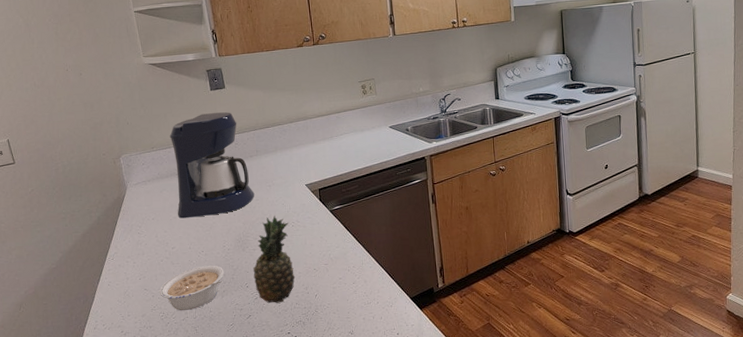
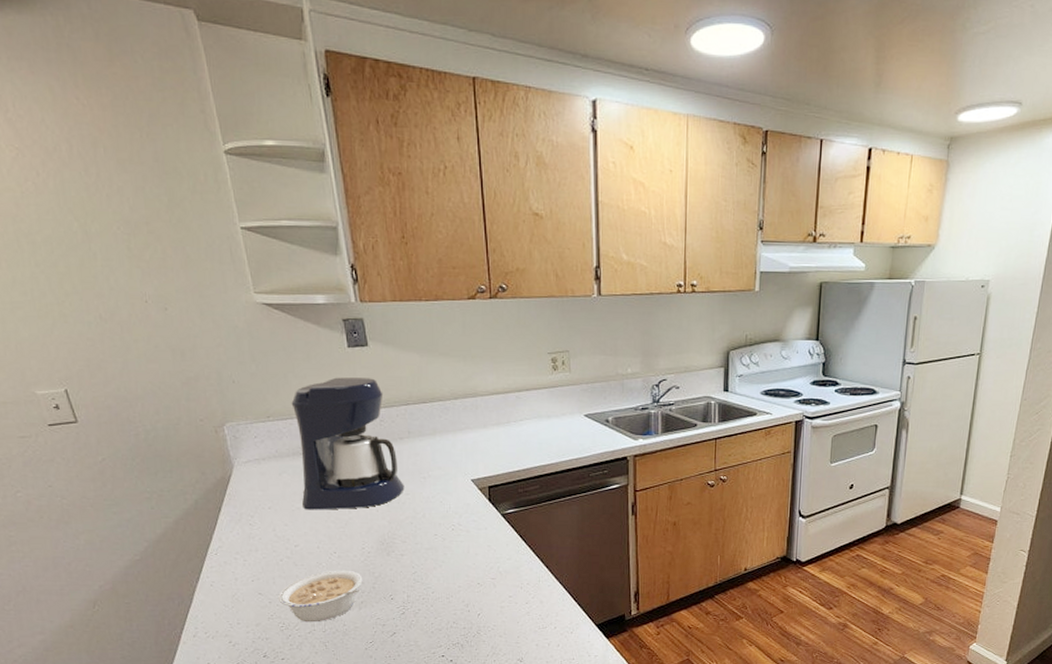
fruit: present [253,216,295,303] -> none [400,515,454,620]

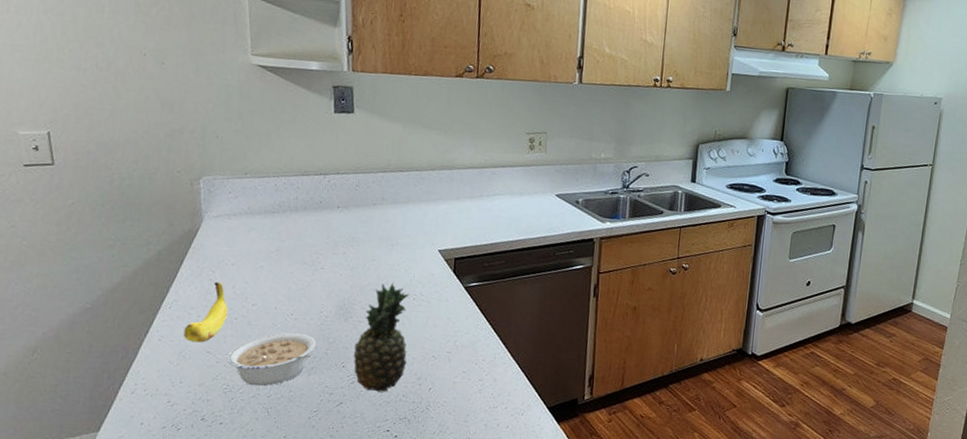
banana: none [233,526,272,585] -> present [183,282,228,343]
coffee maker: present [291,377,405,510] -> none [266,140,371,271]
fruit: none [400,515,454,620] -> present [353,283,410,392]

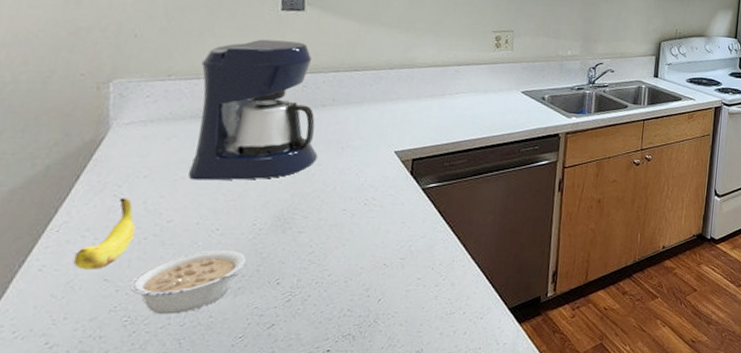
coffee maker: none [266,140,371,271] -> present [188,39,318,181]
fruit: present [353,283,410,392] -> none [290,188,361,308]

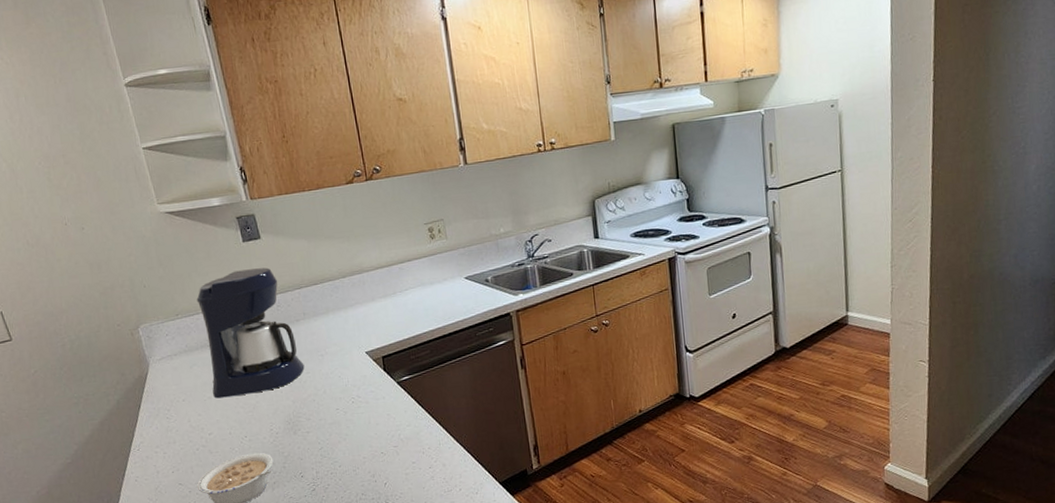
banana: present [73,198,136,270] -> none [154,418,190,478]

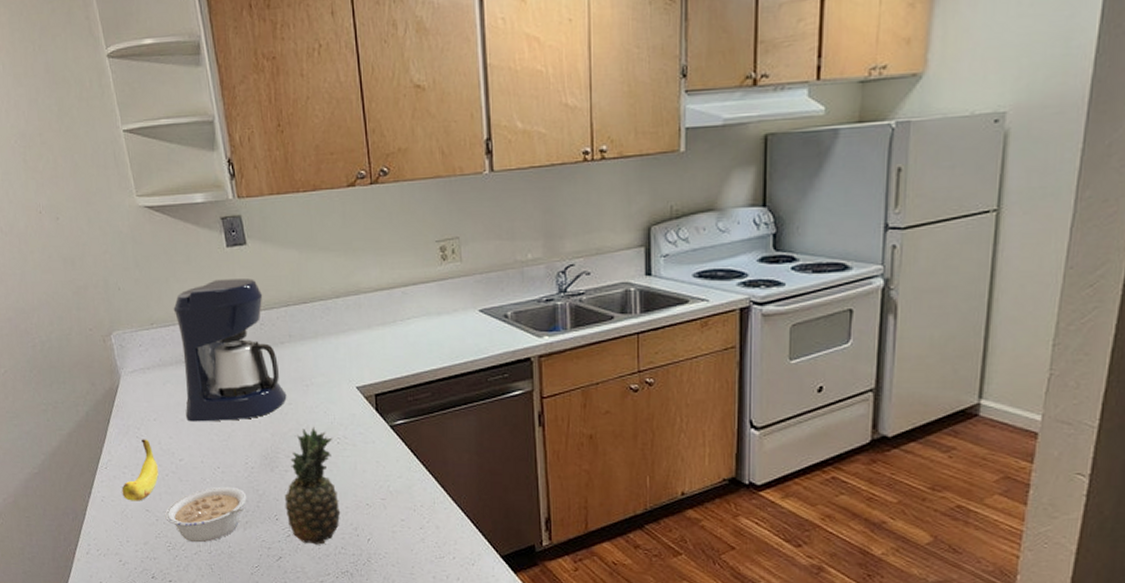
banana: none [154,418,190,478] -> present [122,439,159,501]
fruit: none [307,391,360,495] -> present [284,427,341,545]

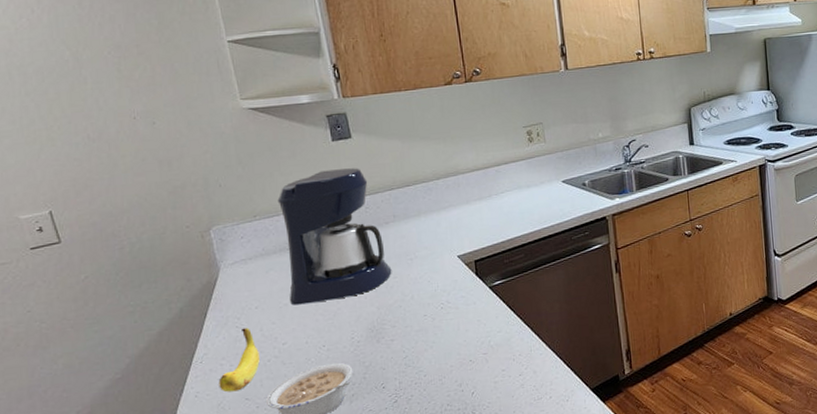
fruit: present [284,427,341,545] -> none [391,296,446,406]

